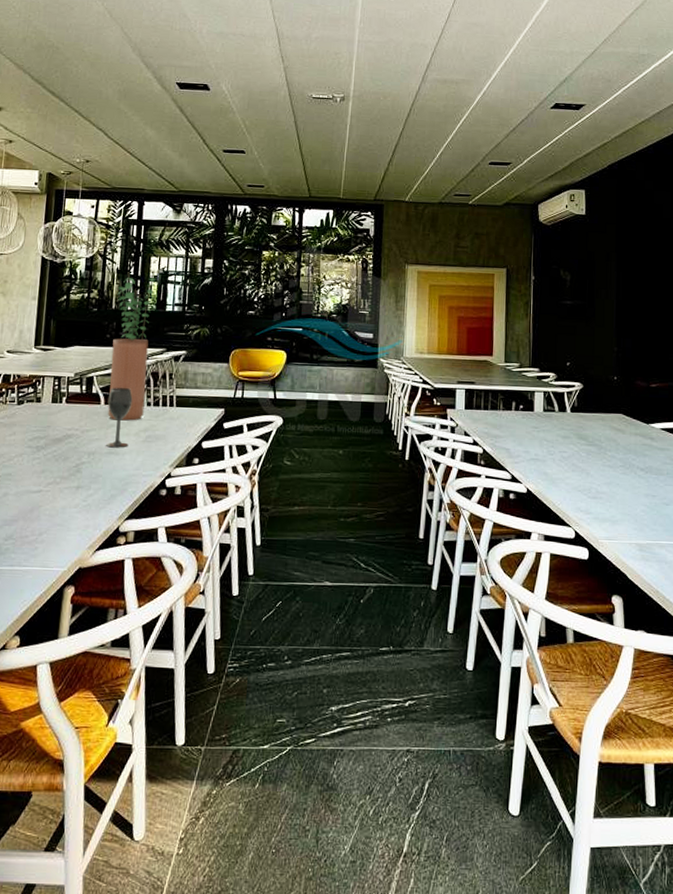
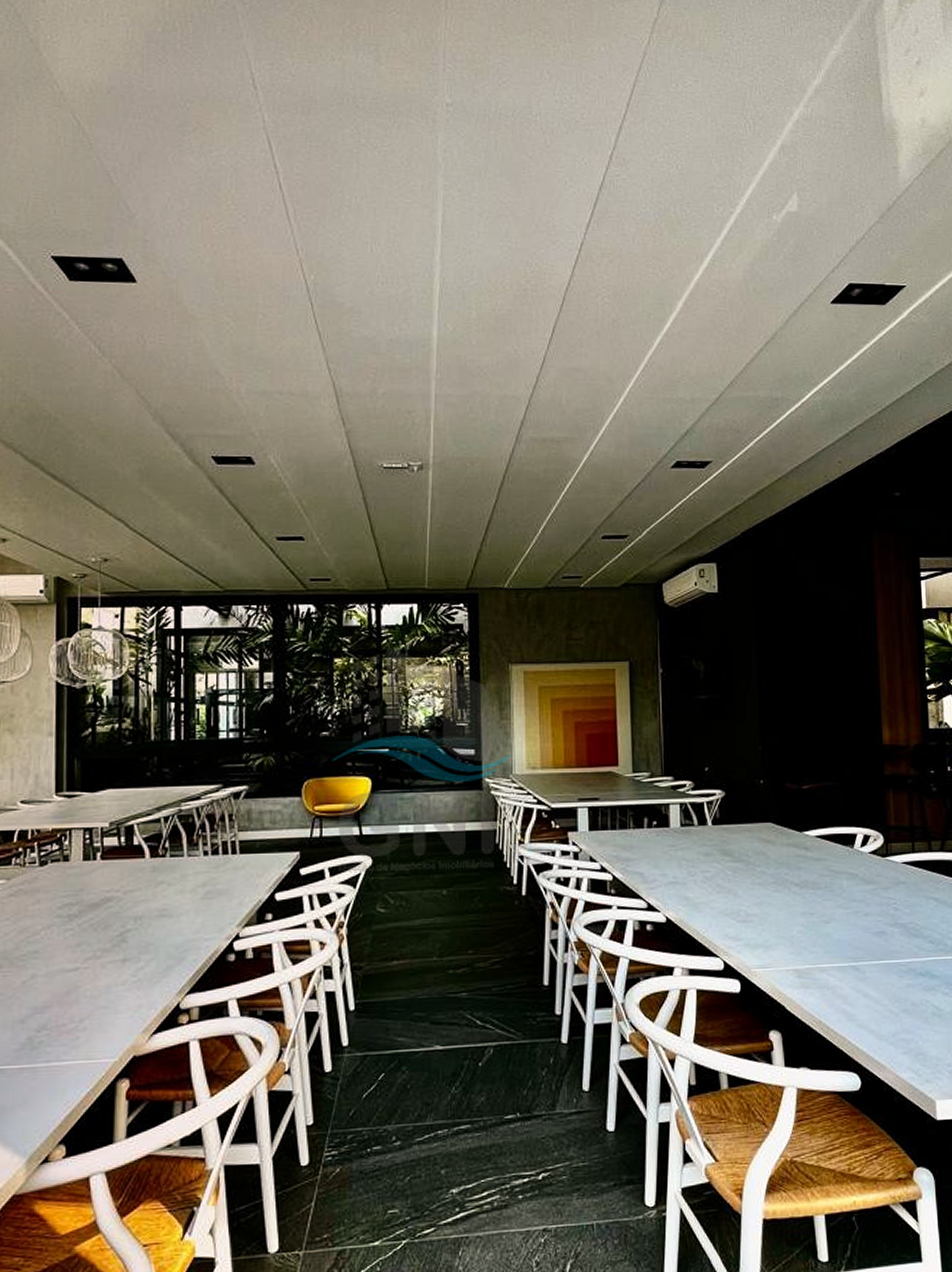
wine glass: present [106,388,133,448] -> none [154,836,185,909]
vase: present [107,271,156,421] -> none [154,691,204,876]

